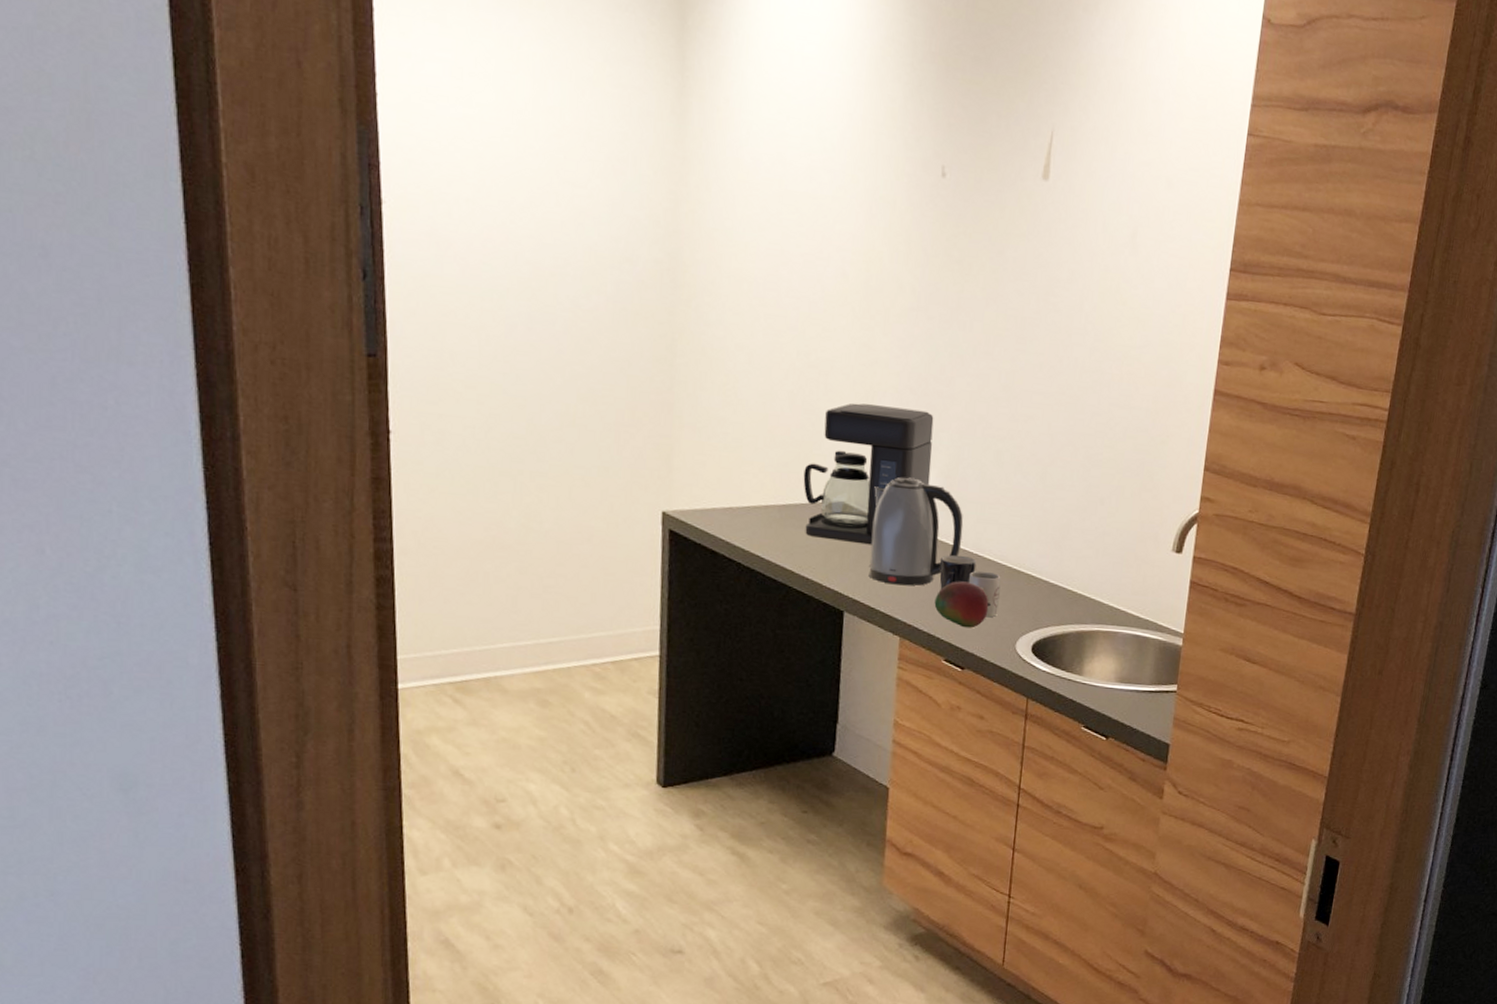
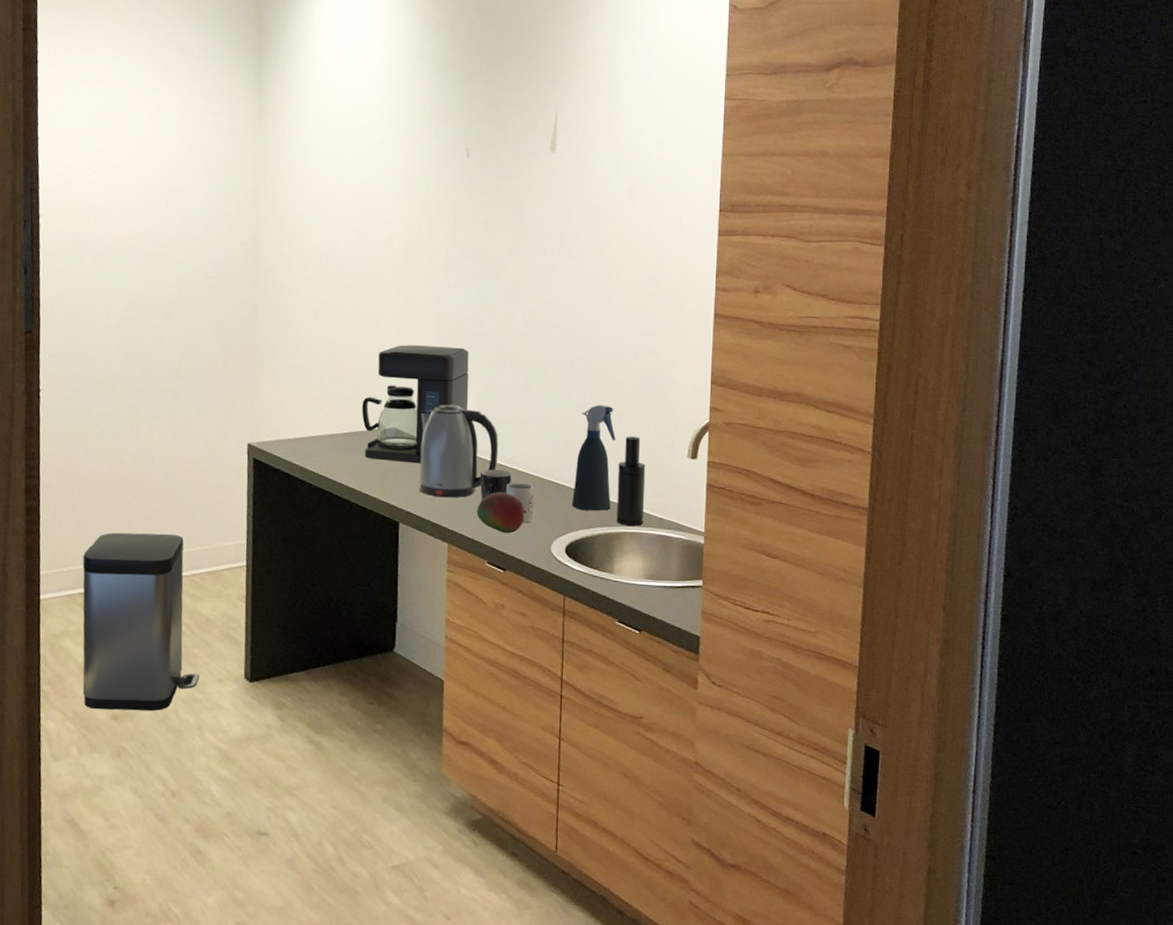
pedal bin: none [452,611,603,819] -> present [82,532,200,711]
spray bottle: none [1042,487,1096,607] -> present [572,404,616,512]
soap dispenser: none [1089,524,1127,624] -> present [616,436,646,526]

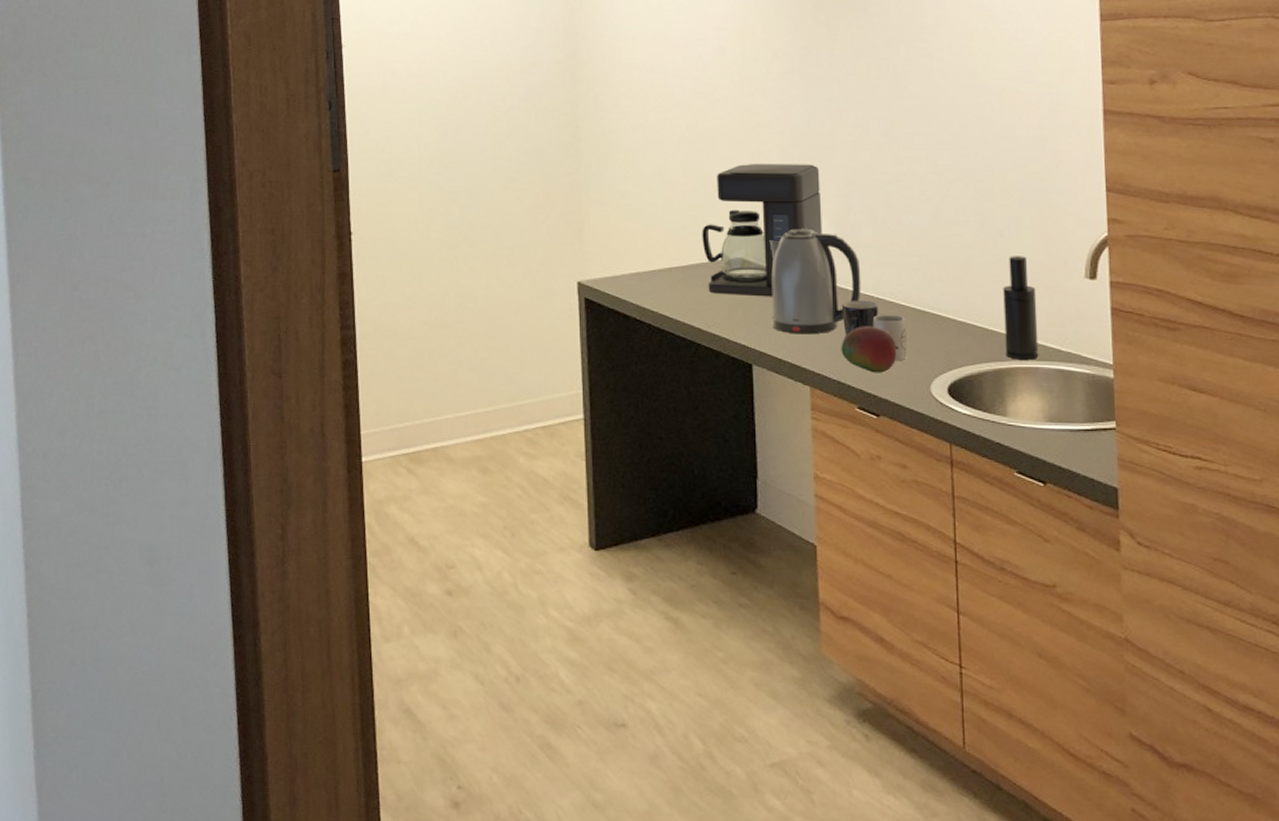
pedal bin: present [82,532,200,711] -> none [405,385,540,585]
spray bottle: present [572,404,616,512] -> none [951,221,998,345]

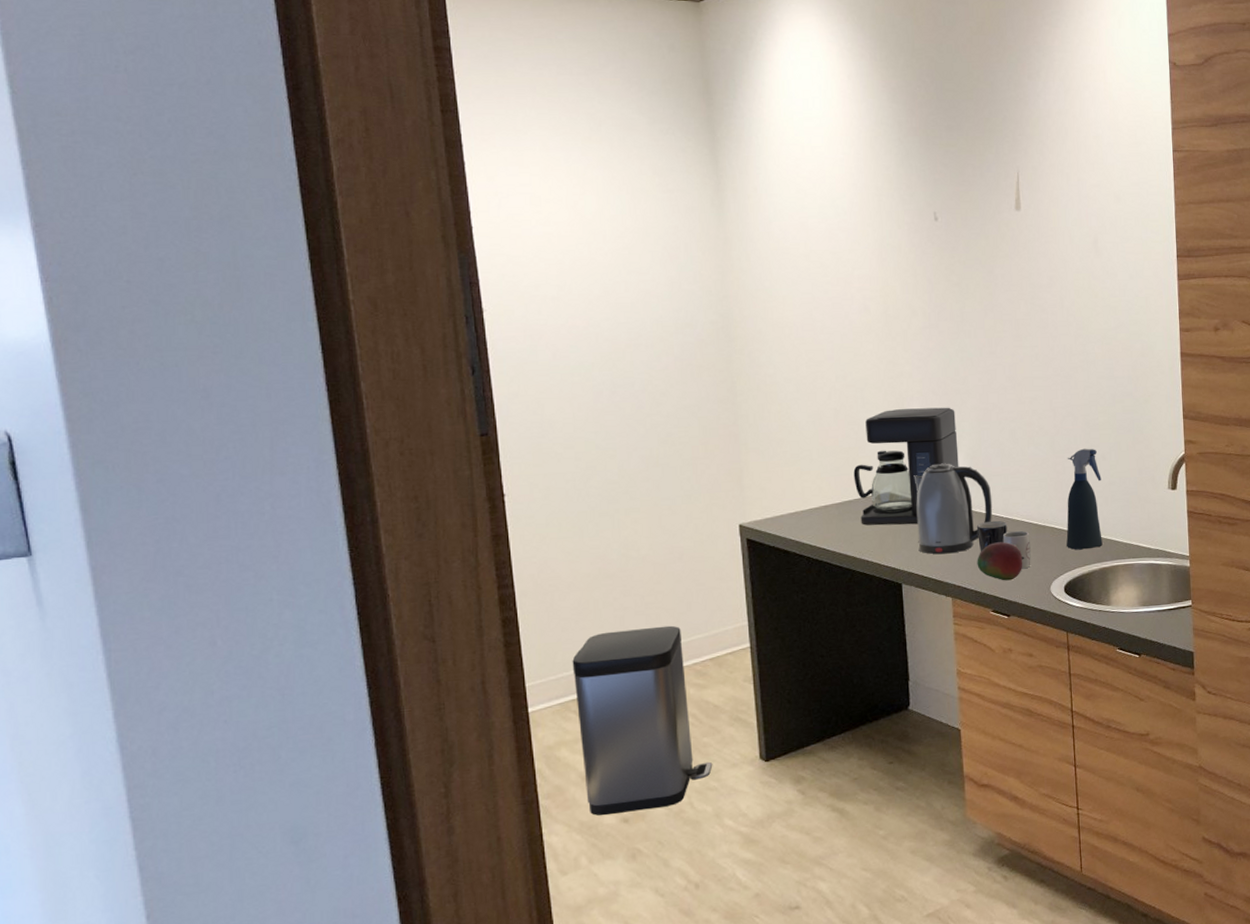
pedal bin: none [405,385,540,585] -> present [572,625,713,816]
spray bottle: none [951,221,998,345] -> present [1066,448,1103,550]
soap dispenser: present [1003,256,1039,360] -> none [1106,474,1134,559]

